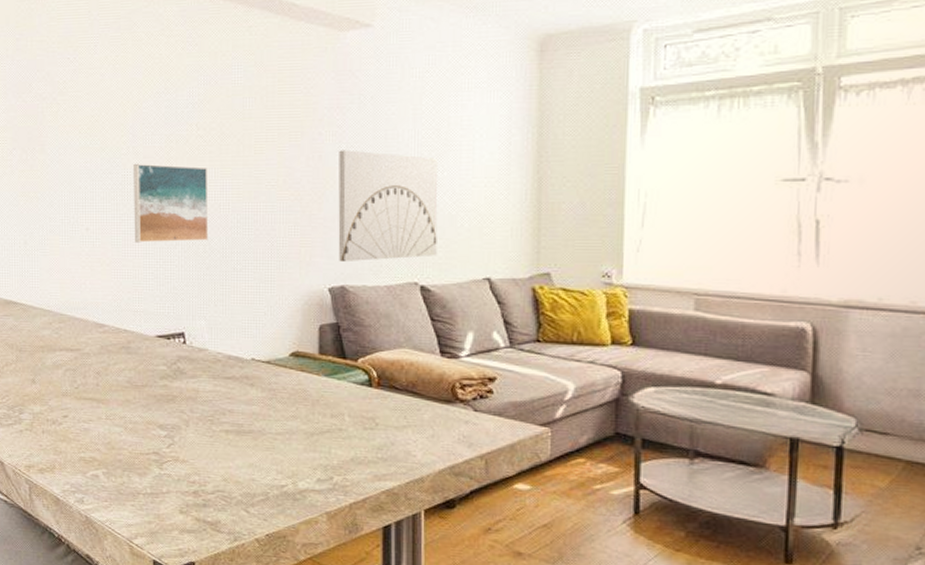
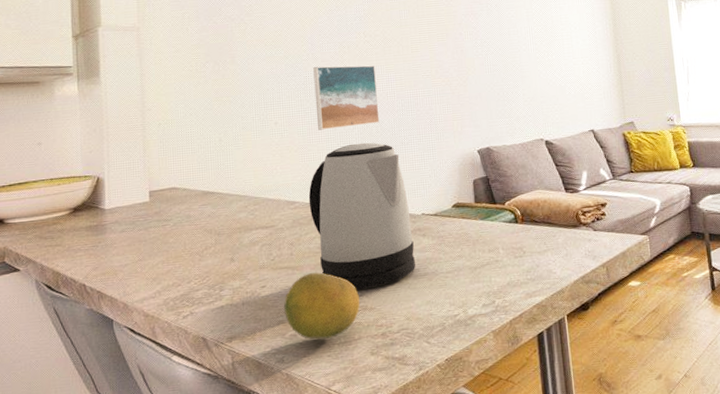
fruit: none [87,409,170,486] -> present [284,272,360,339]
kettle: none [120,263,240,438] -> present [308,142,416,290]
wall art: present [338,150,438,261] -> none [476,44,554,128]

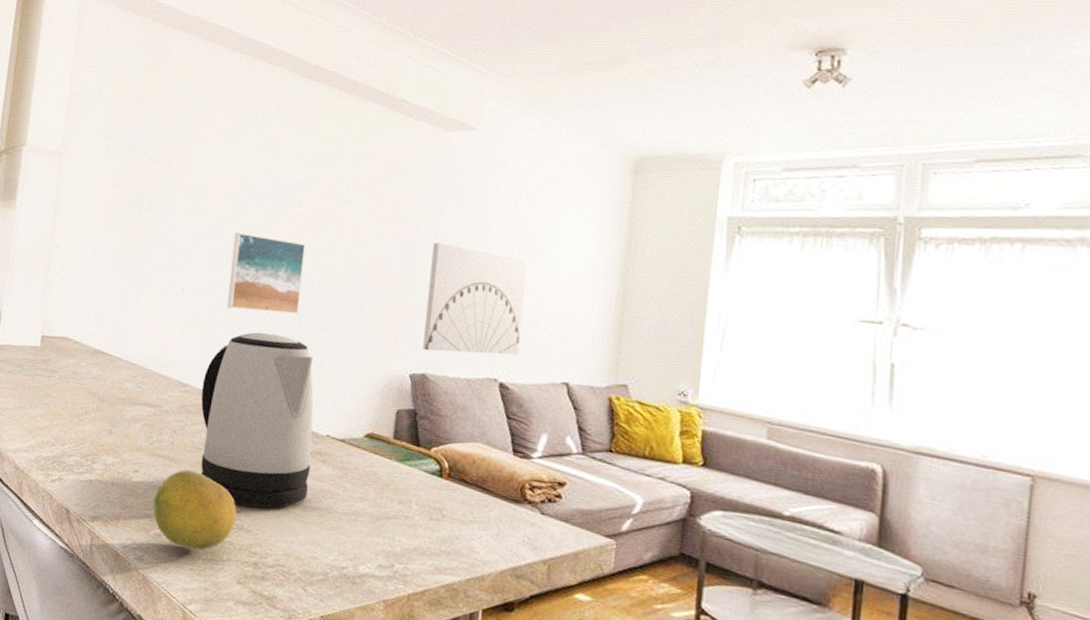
wall art: none [476,44,554,128] -> present [423,242,527,355]

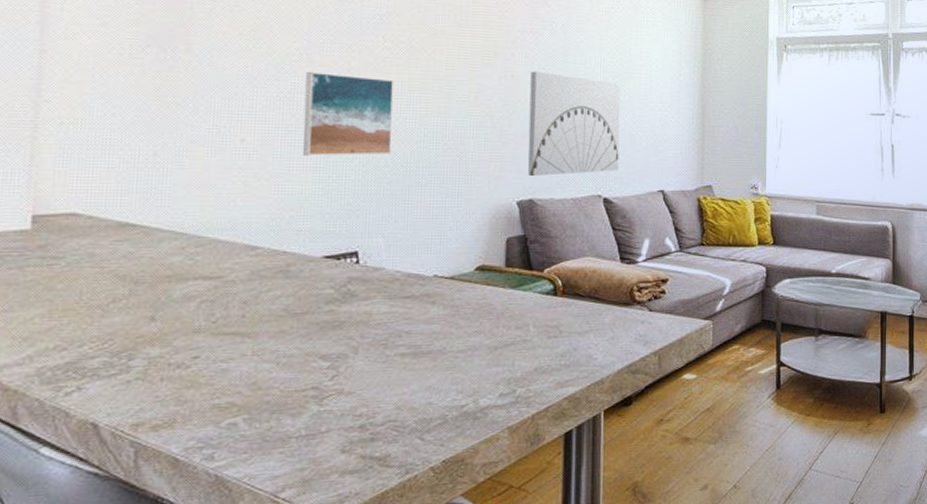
fruit: present [153,469,237,551] -> none [223,342,334,431]
kettle: present [201,332,314,508] -> none [277,178,418,368]

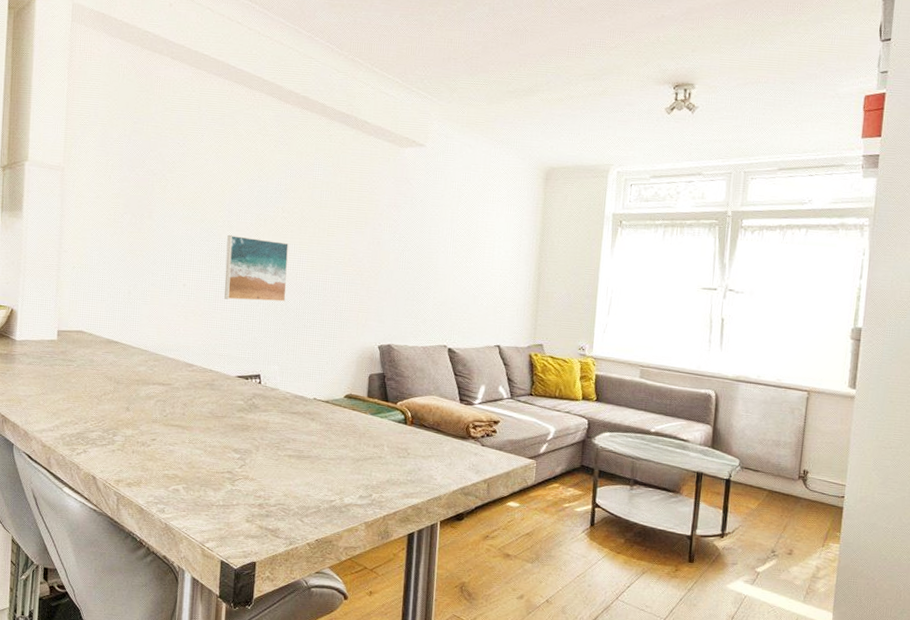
wall art: present [528,71,620,176] -> none [388,239,467,327]

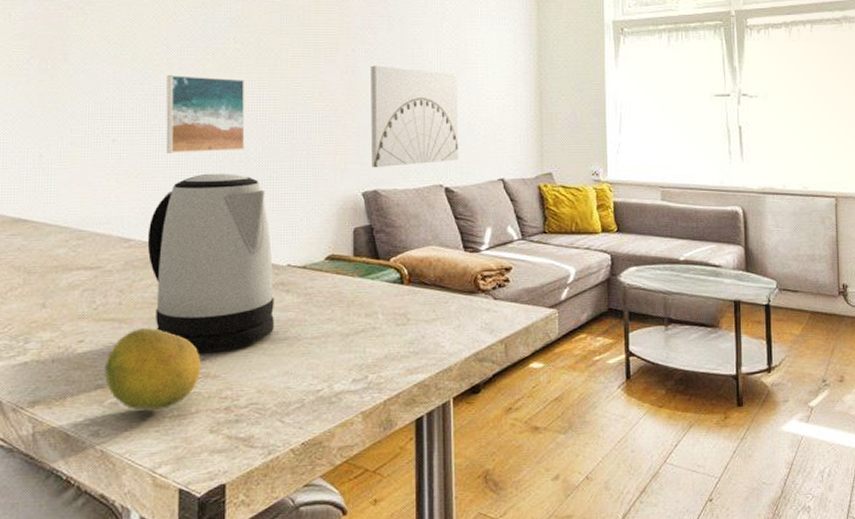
fruit: none [170,435,242,499] -> present [105,328,201,410]
kettle: none [206,318,302,460] -> present [147,173,275,353]
wall art: none [388,239,467,327] -> present [370,65,458,167]

